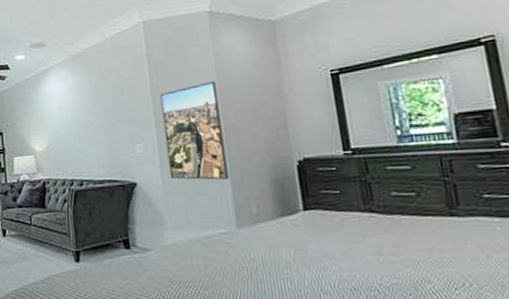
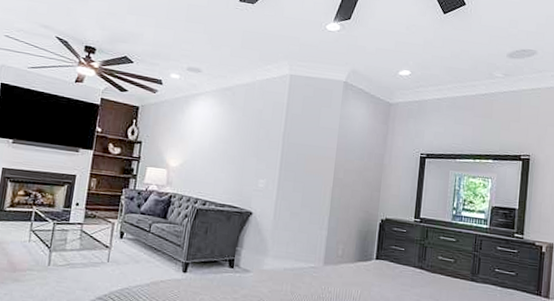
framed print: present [160,81,229,180] -> none [281,140,336,224]

